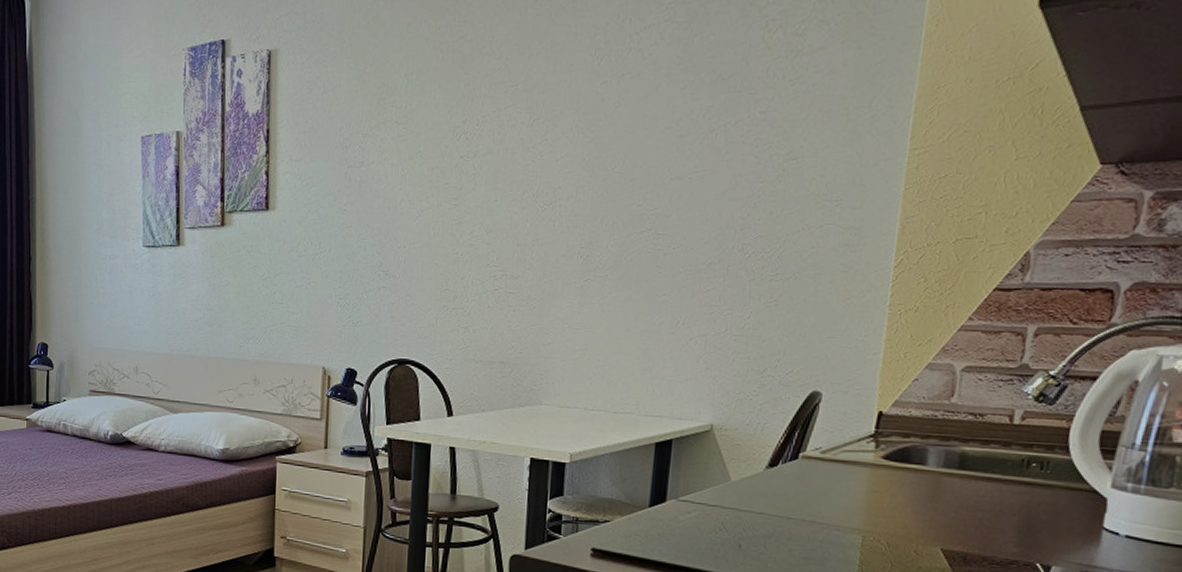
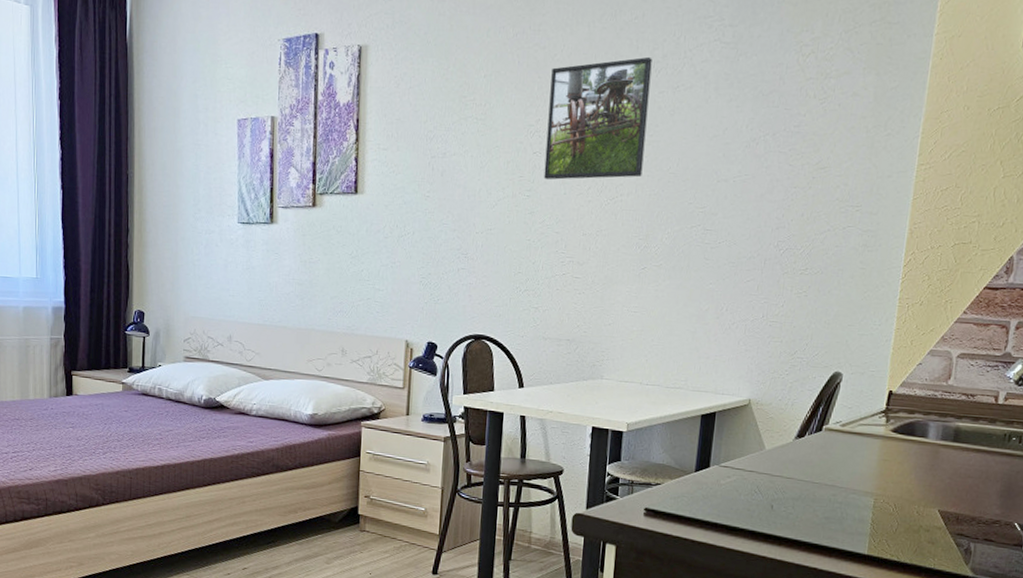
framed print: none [472,43,593,185] -> present [543,56,653,180]

